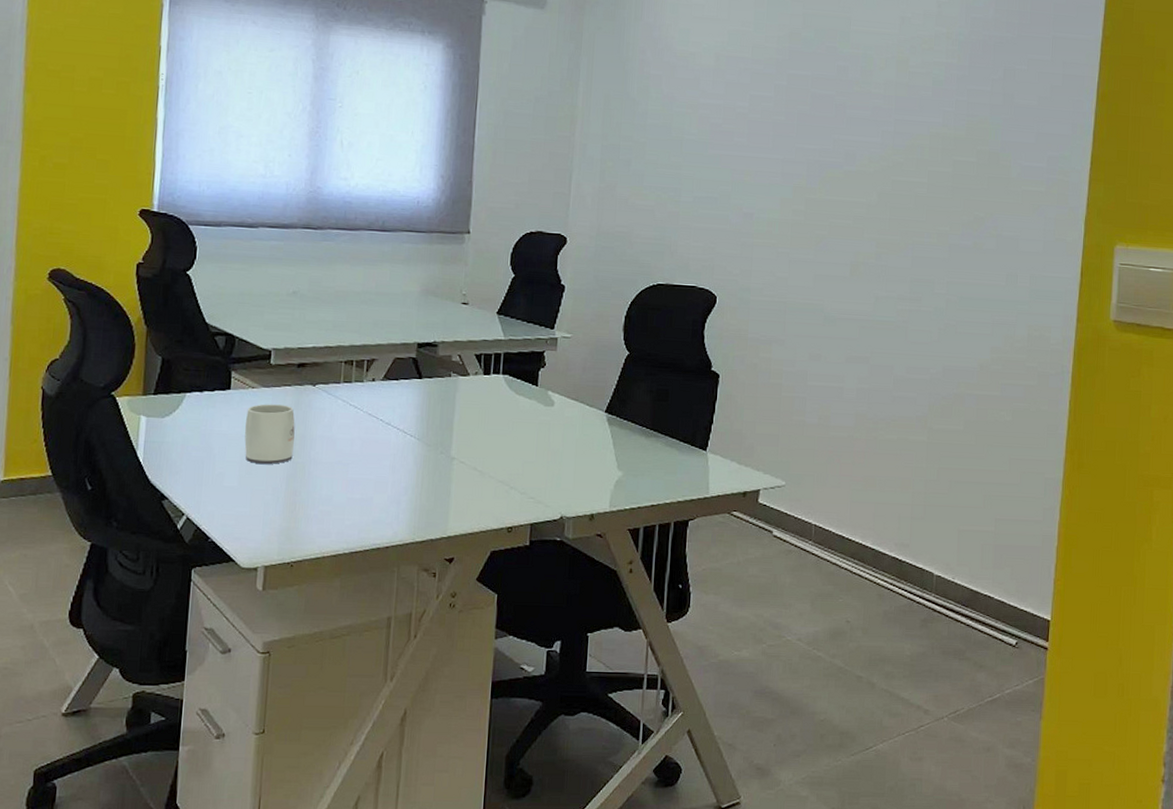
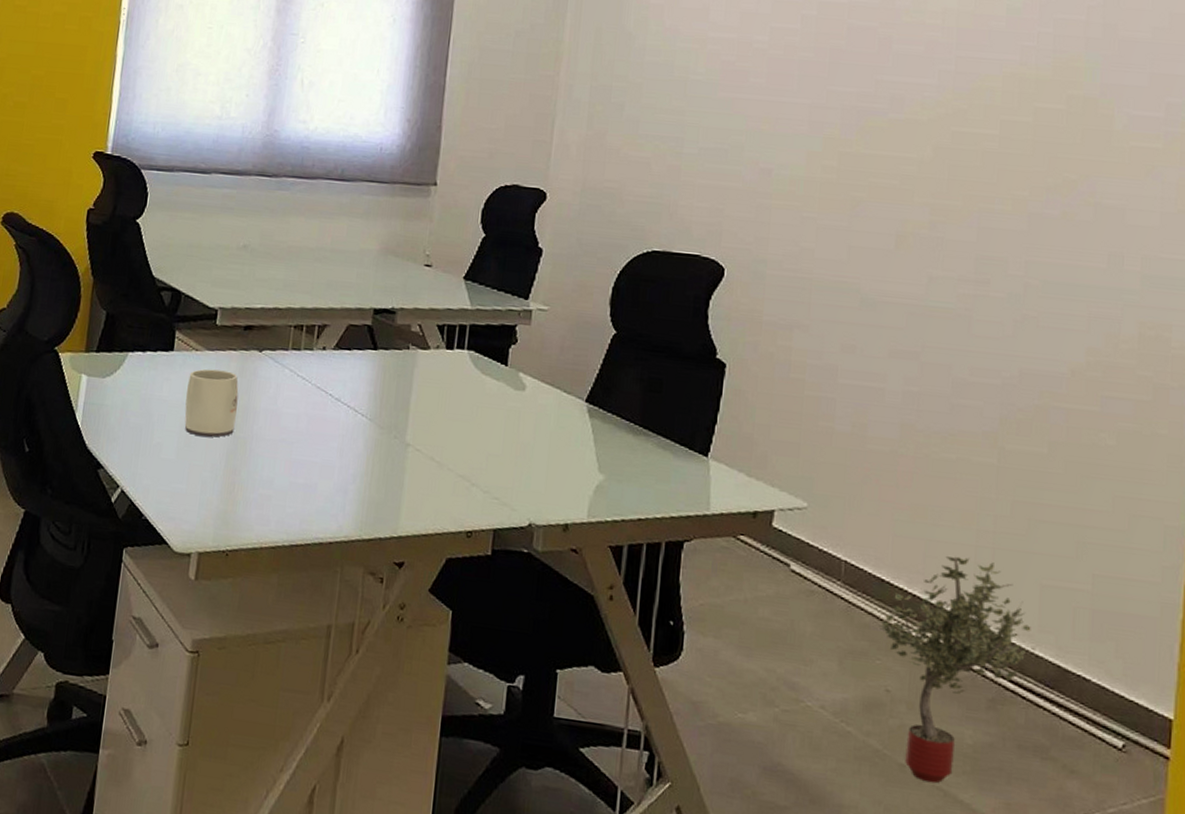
potted tree: none [840,514,952,688] -> present [878,556,1031,784]

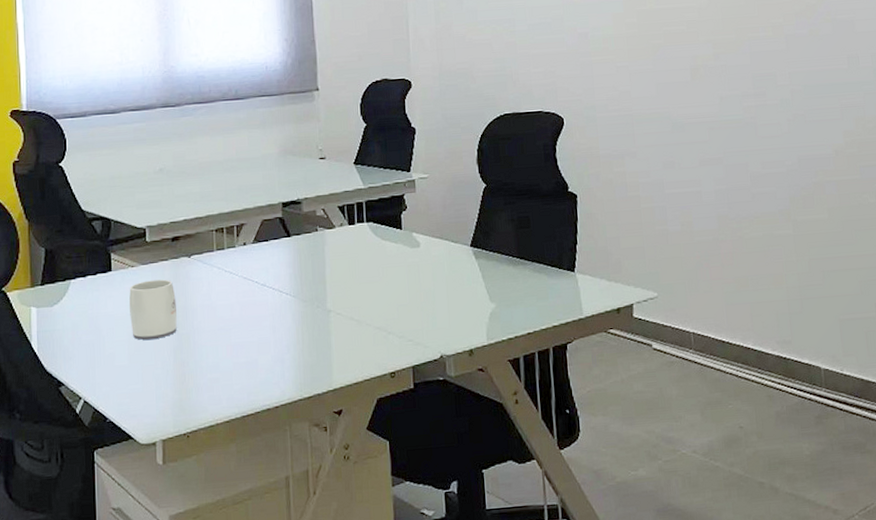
potted tree: present [878,556,1031,784] -> none [726,310,838,492]

